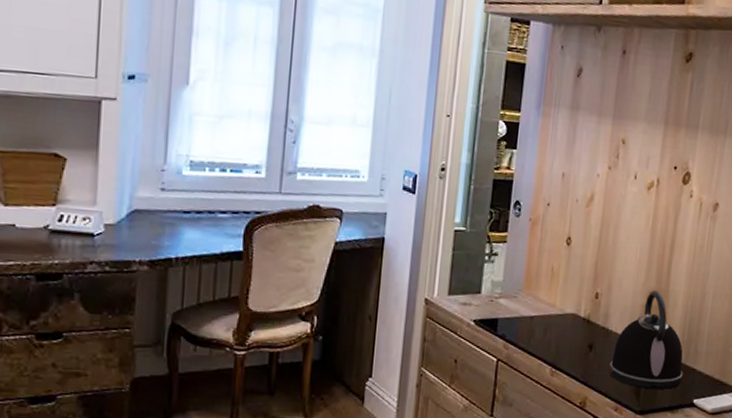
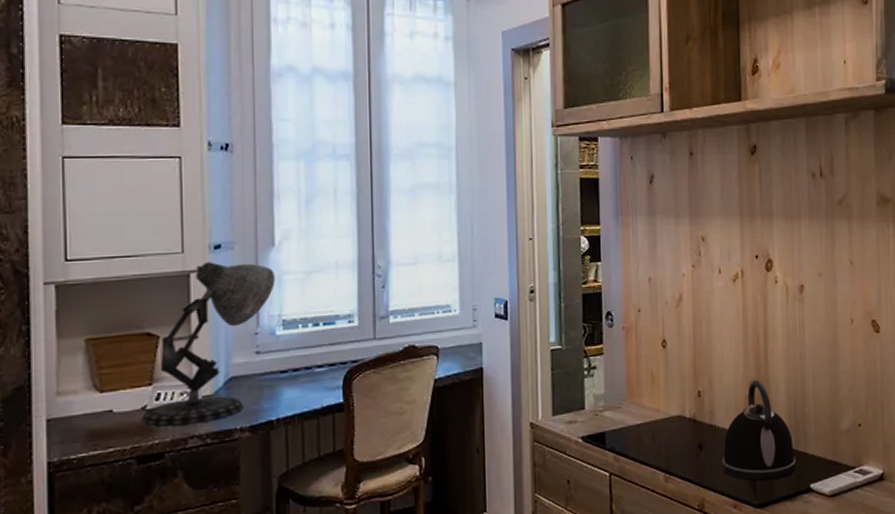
desk lamp: none [43,91,187,251] -> present [141,262,275,427]

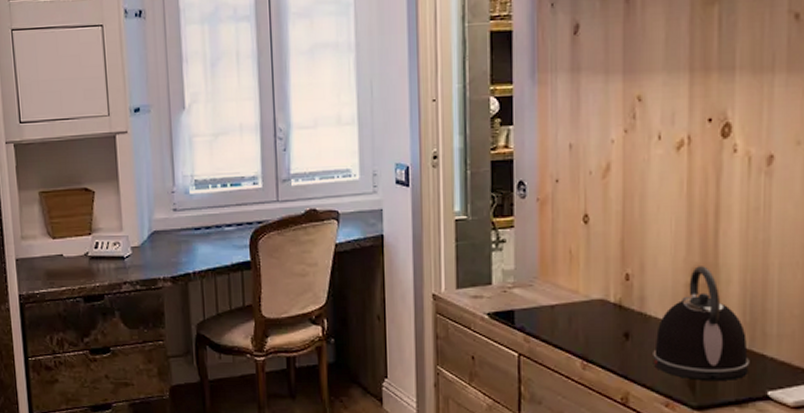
desk lamp: present [141,262,275,427] -> none [85,124,187,272]

